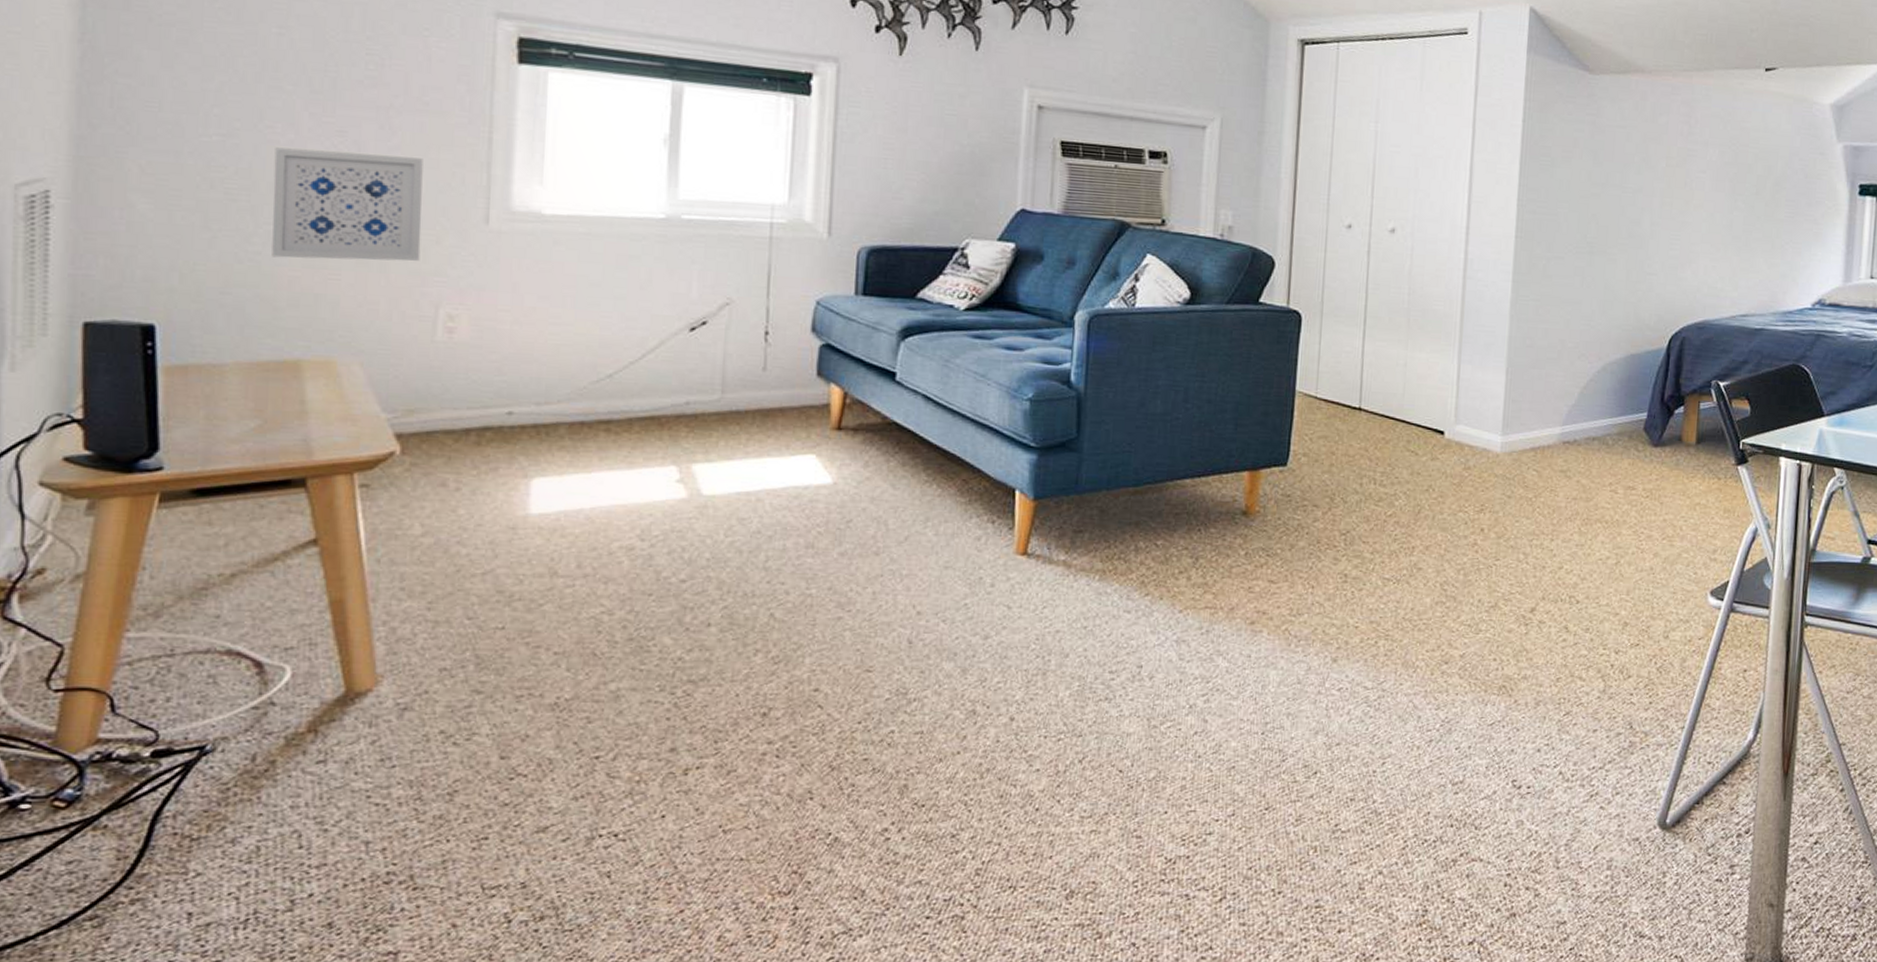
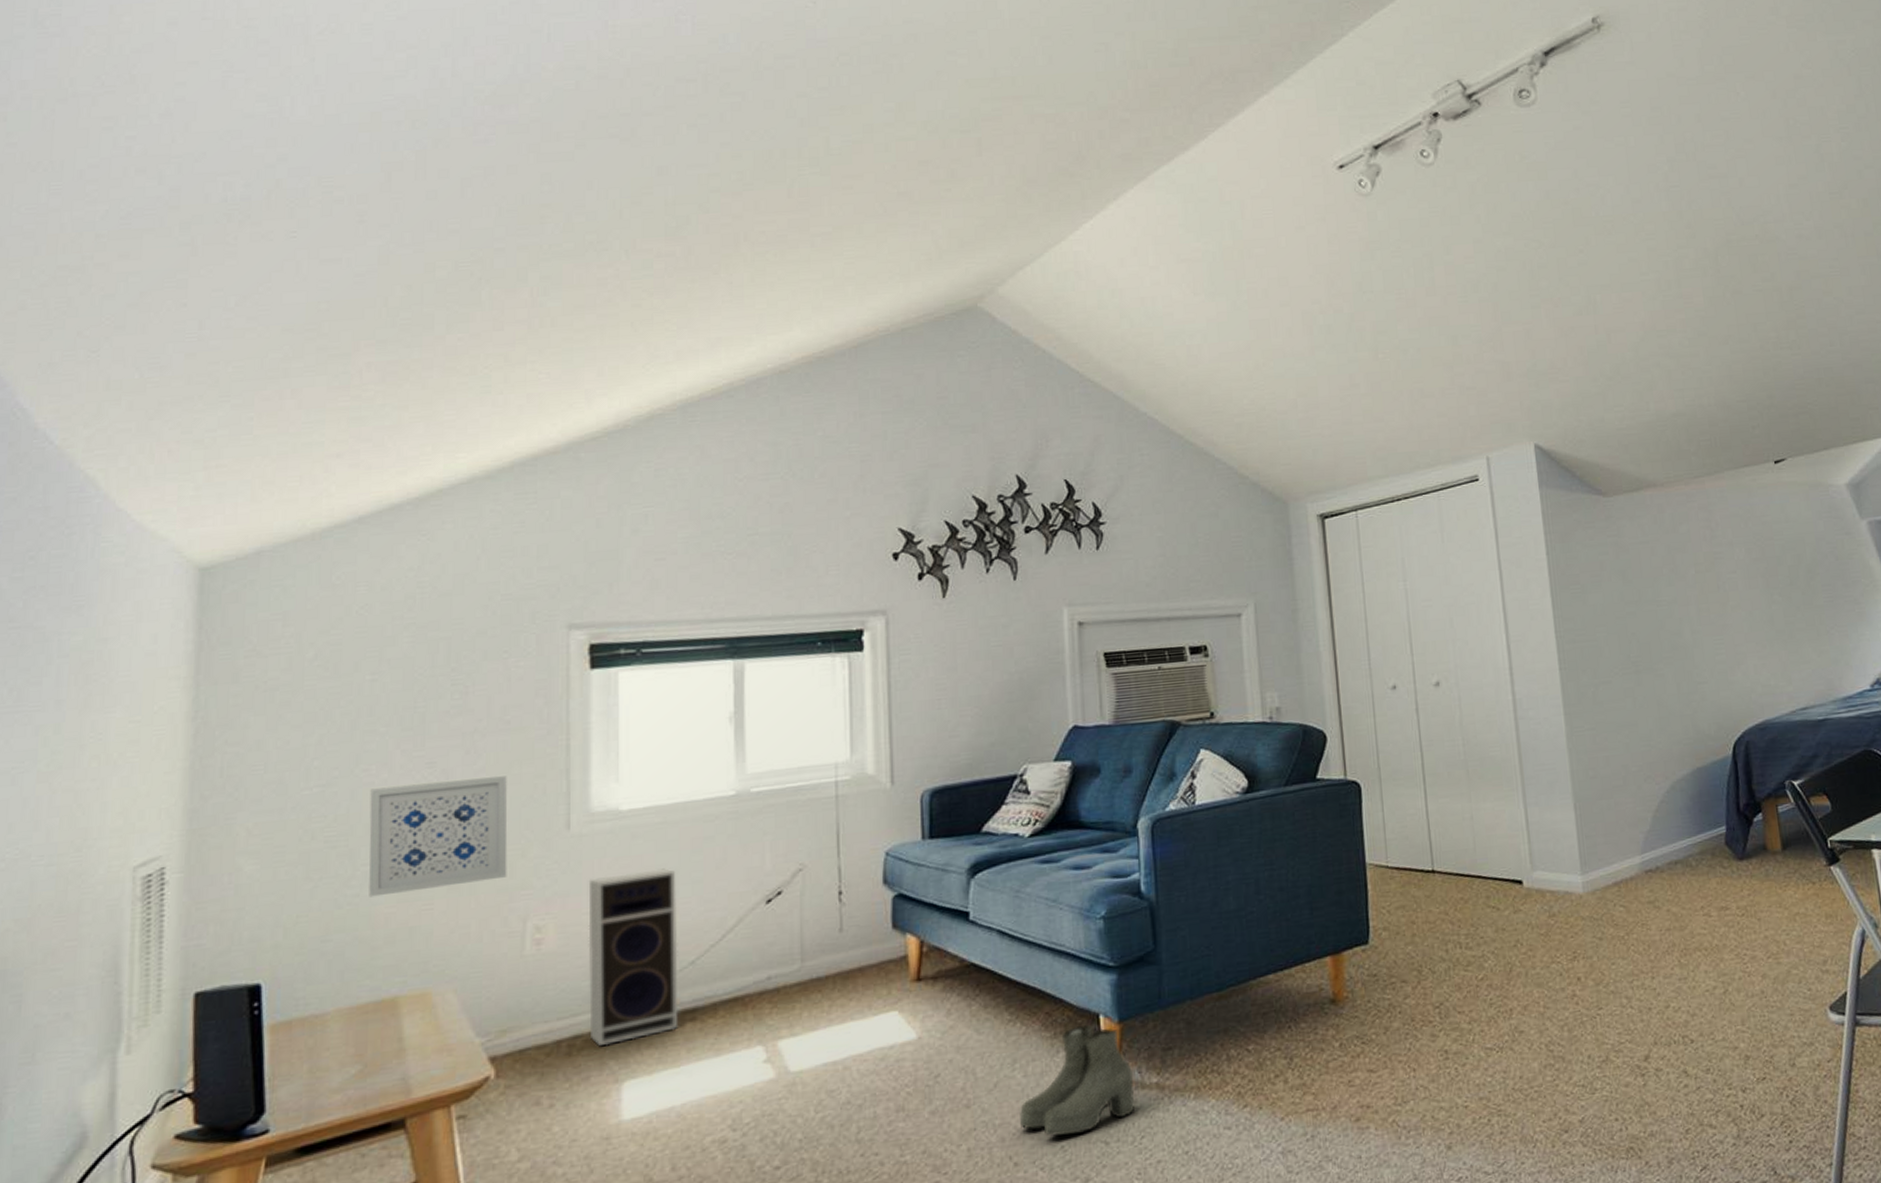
speaker: none [501,277,598,441] -> present [588,868,679,1046]
boots: none [927,496,1043,595] -> present [1020,1024,1136,1136]

